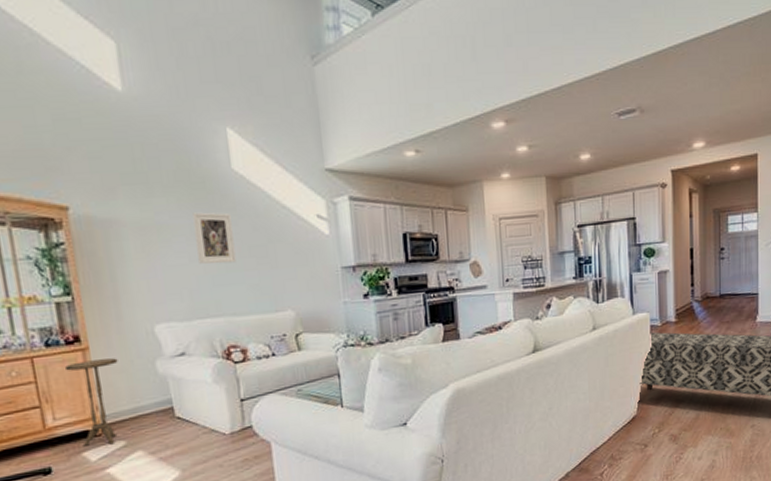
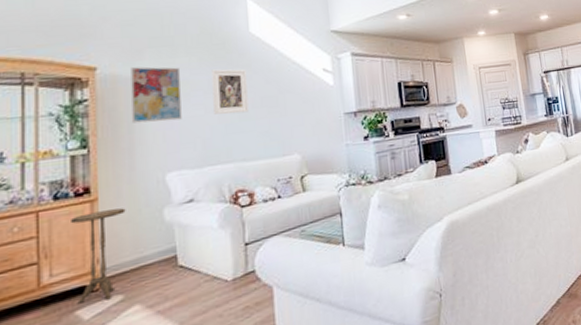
wall art: none [105,207,165,271] -> present [130,66,182,123]

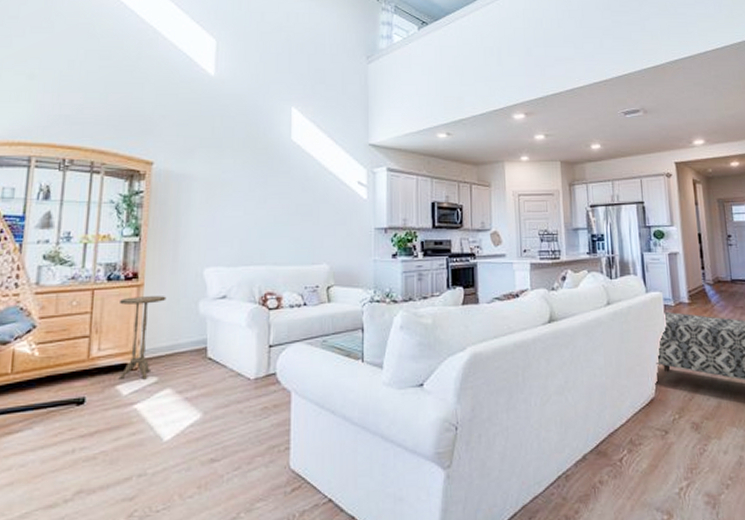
wall art: present [130,66,182,123] -> none [178,165,224,219]
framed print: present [211,69,249,115] -> none [252,173,285,218]

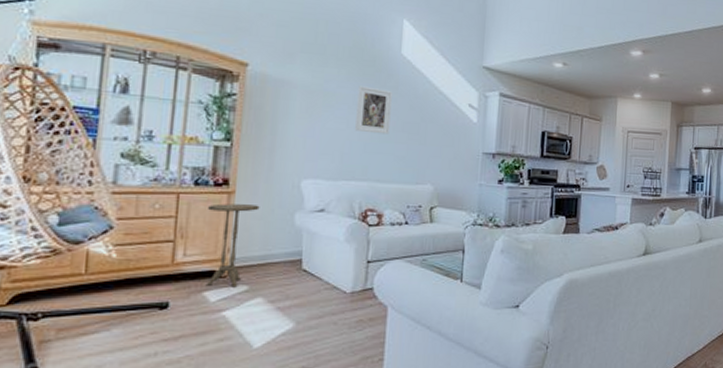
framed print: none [252,173,285,218] -> present [355,85,392,135]

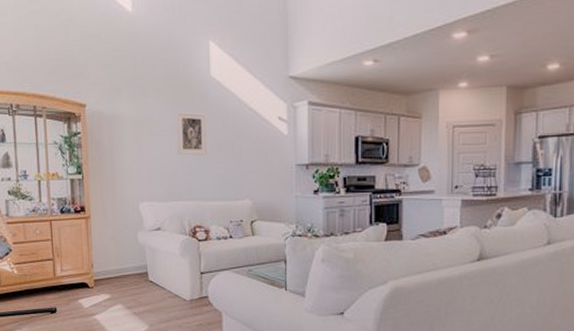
side table: present [205,203,260,288] -> none [73,227,110,296]

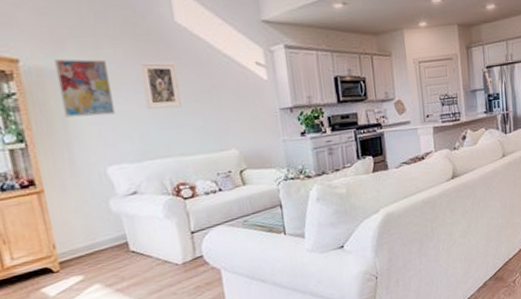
wall art: none [111,106,152,157] -> present [54,58,115,118]

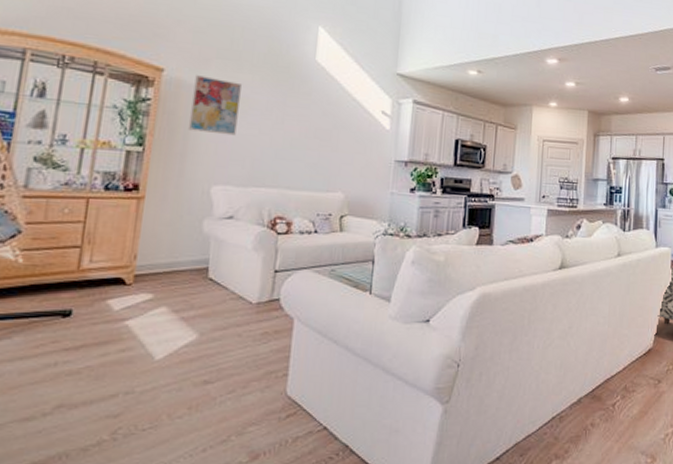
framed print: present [139,61,182,109] -> none [267,91,305,141]

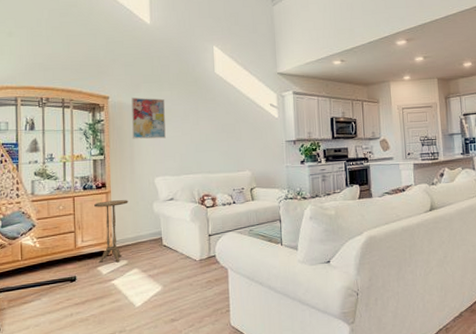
side table: none [110,209,169,296] -> present [94,200,129,263]

